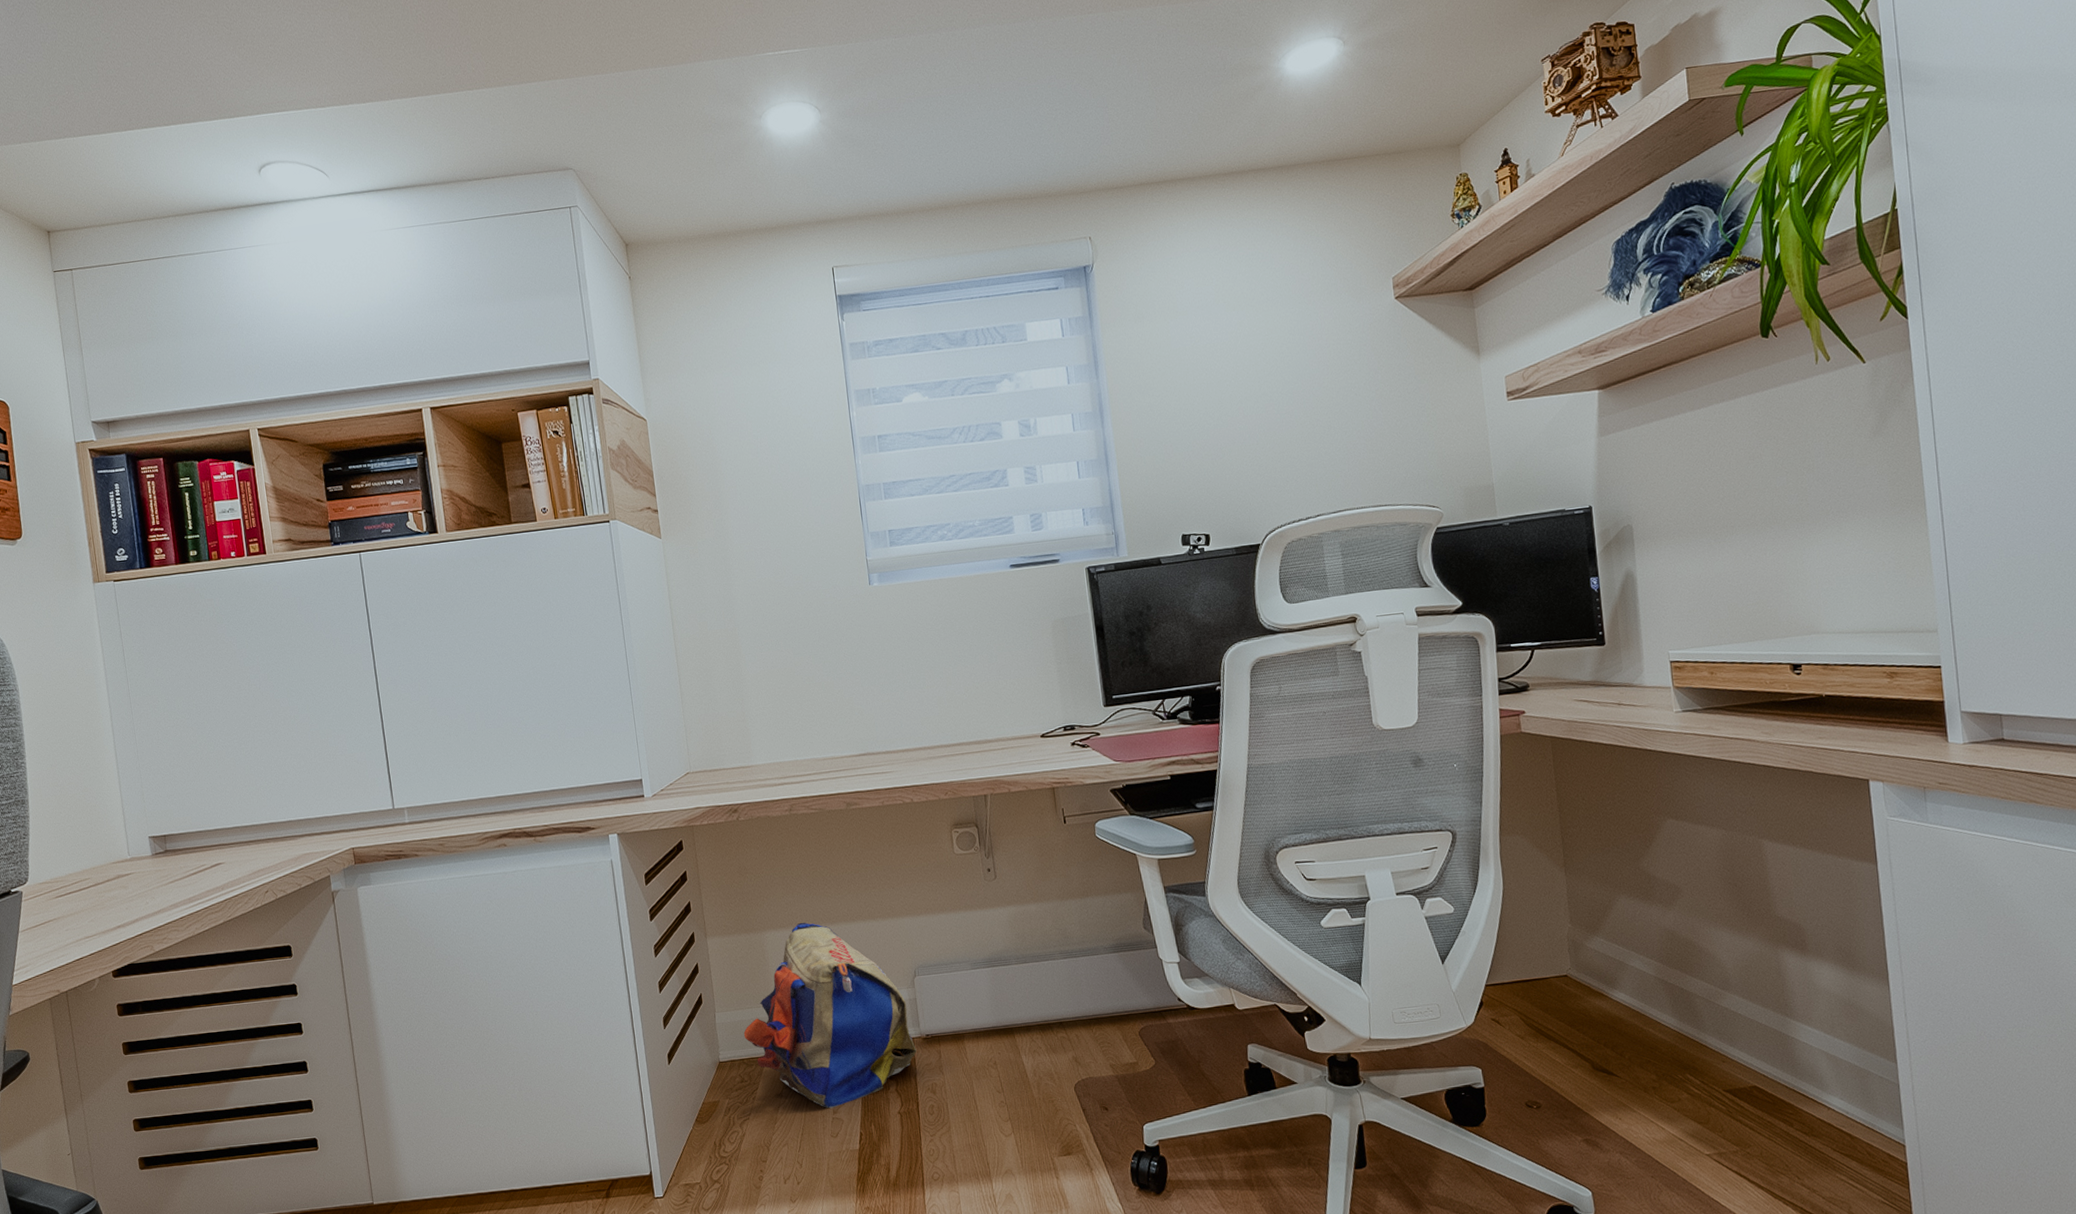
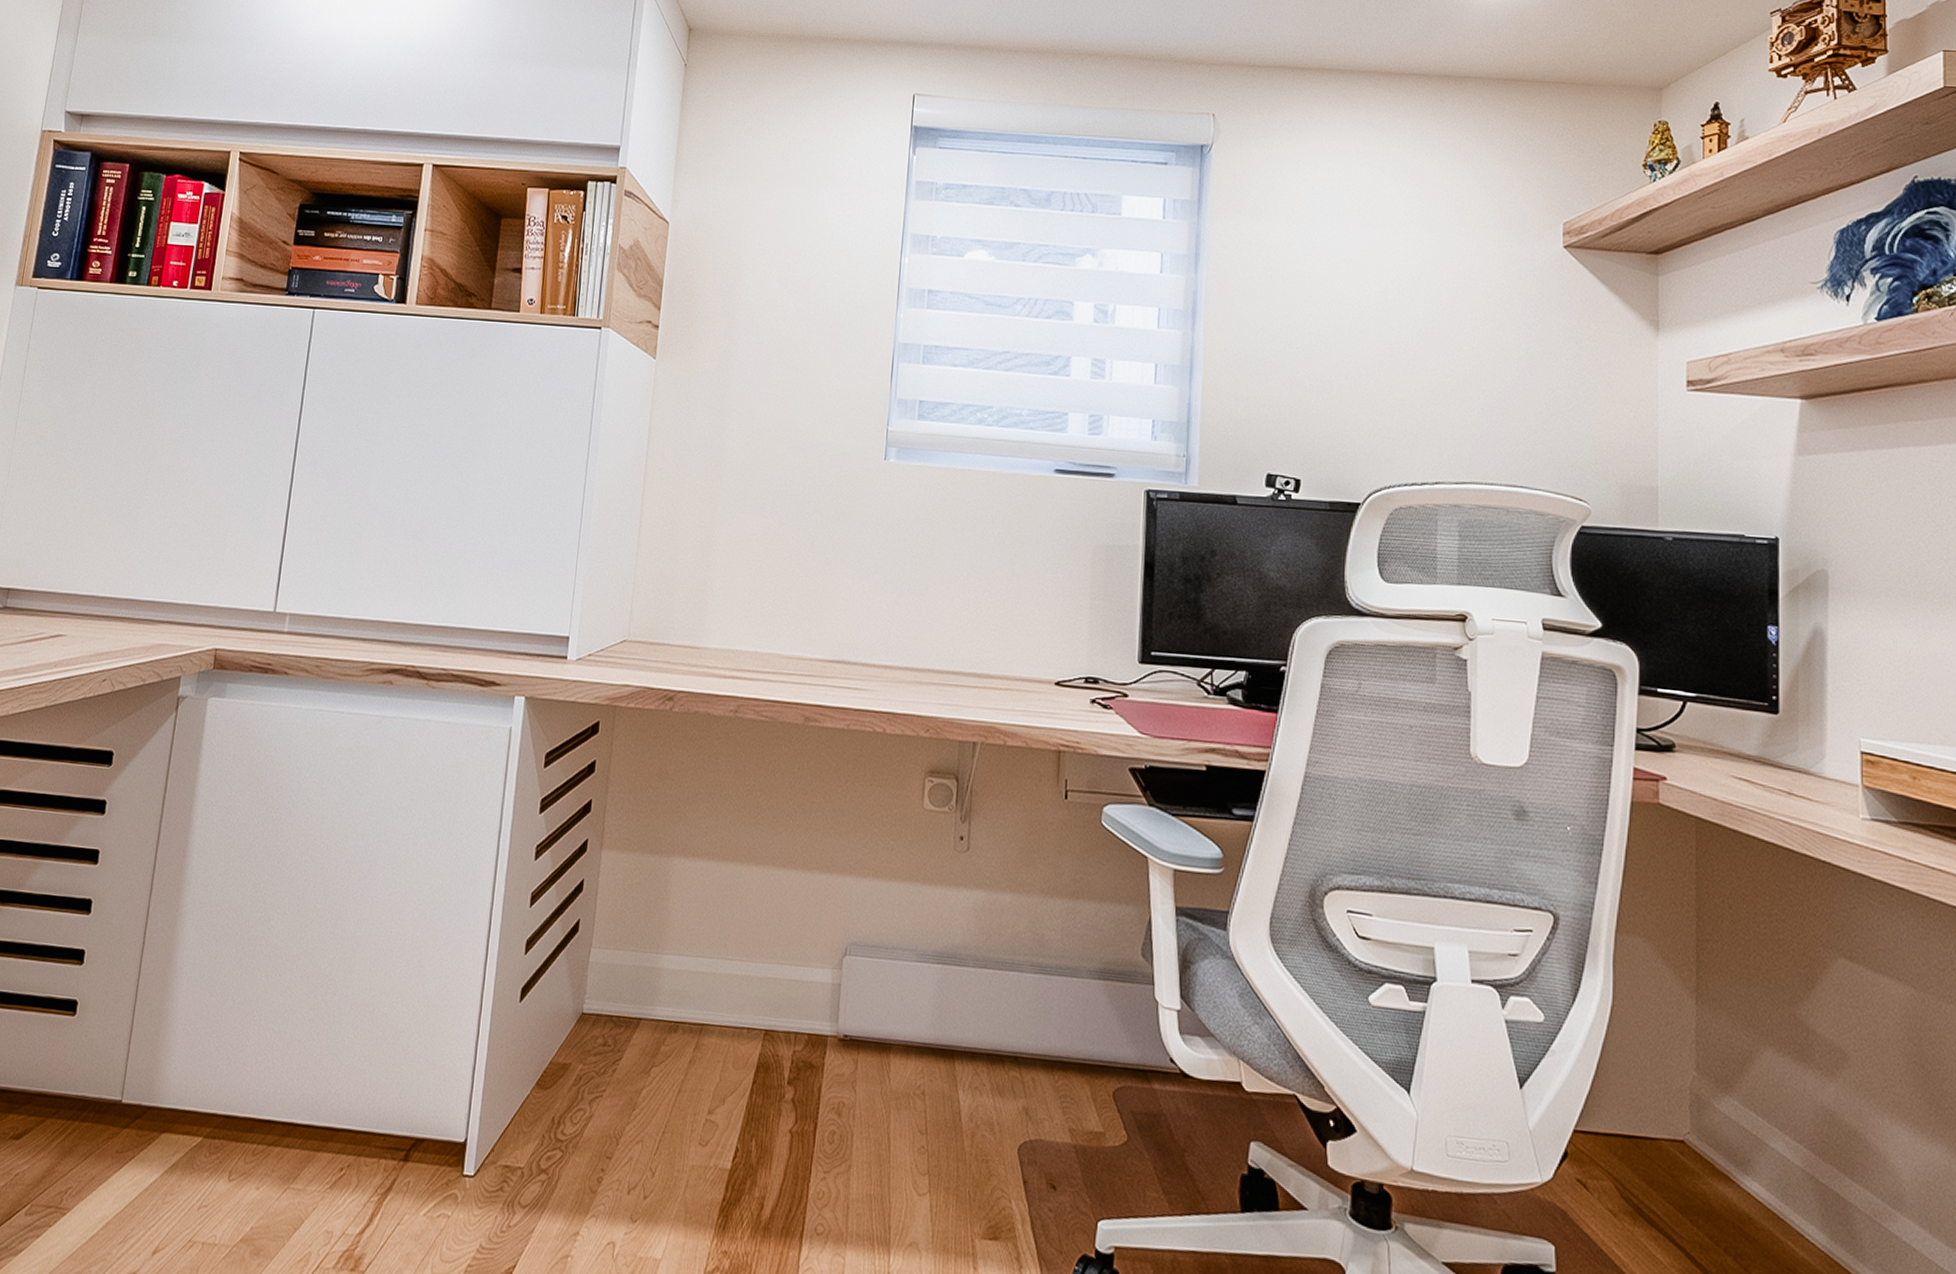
backpack: present [743,922,917,1109] -> none [619,854,829,1107]

